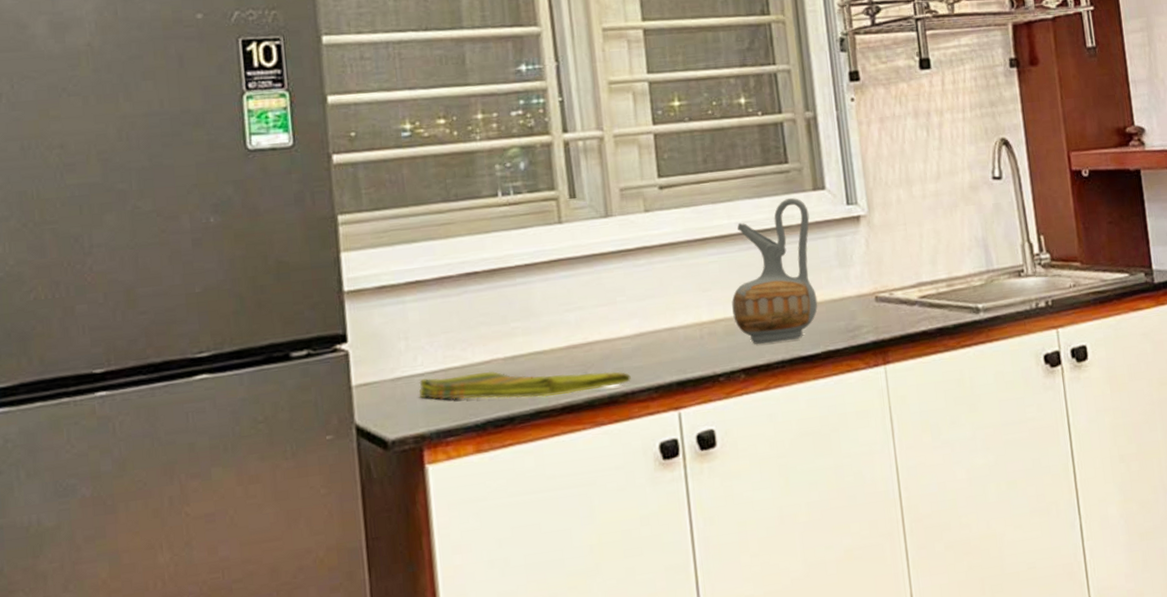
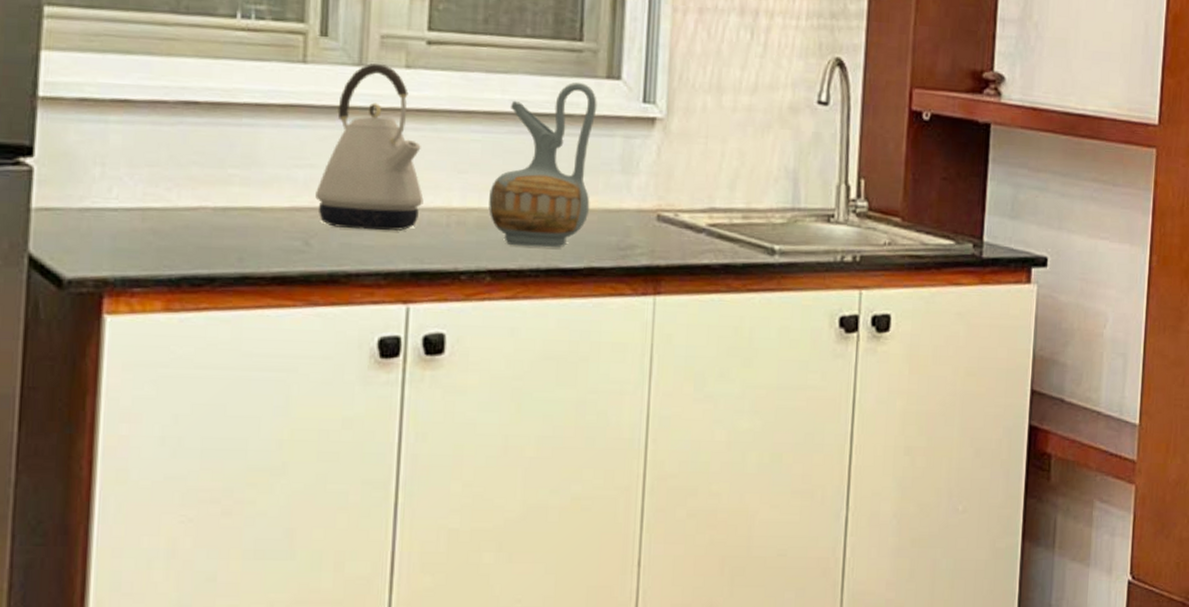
dish towel: present [419,371,631,400] -> none [108,215,358,263]
kettle: none [587,212,678,356] -> present [315,63,424,231]

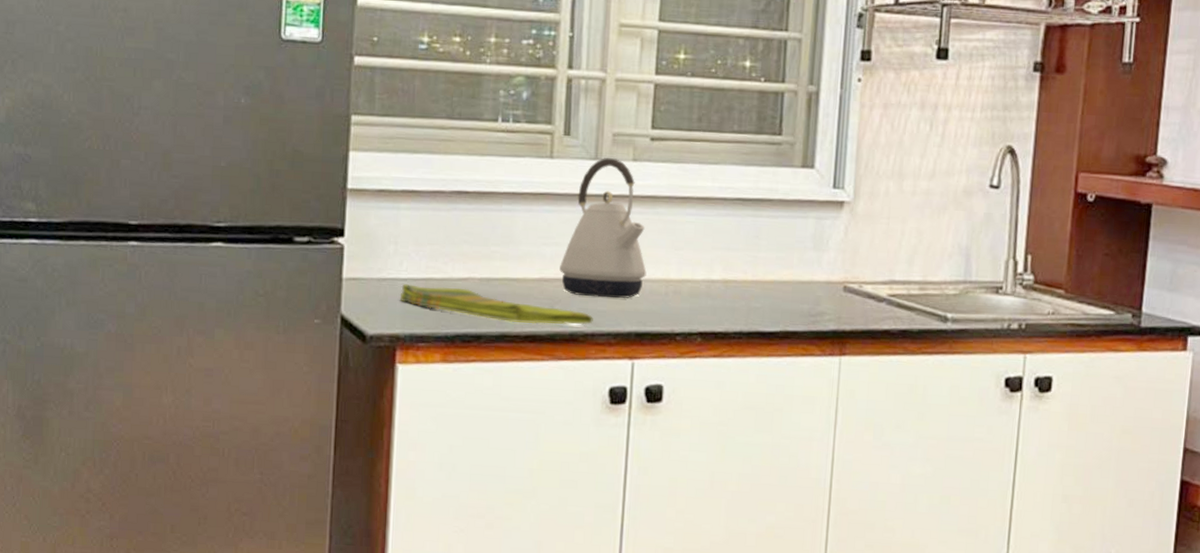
dish towel: none [108,215,358,263] -> present [399,284,593,325]
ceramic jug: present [489,82,597,248] -> none [700,171,793,315]

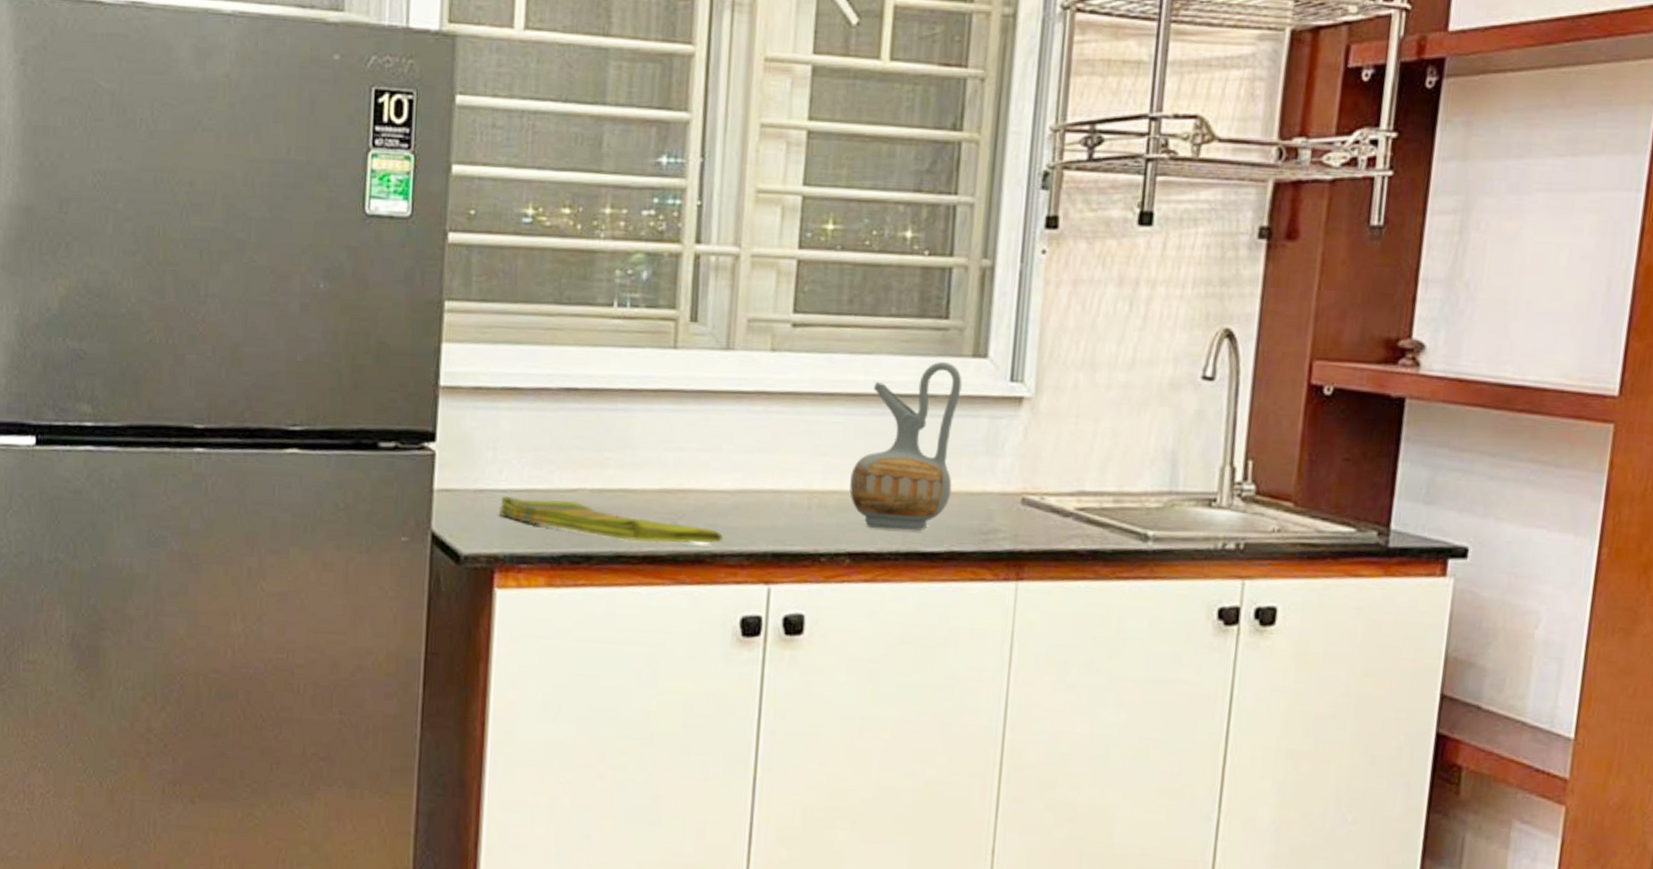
kettle: present [559,158,647,299] -> none [684,347,786,513]
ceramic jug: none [700,171,793,315] -> present [849,362,962,532]

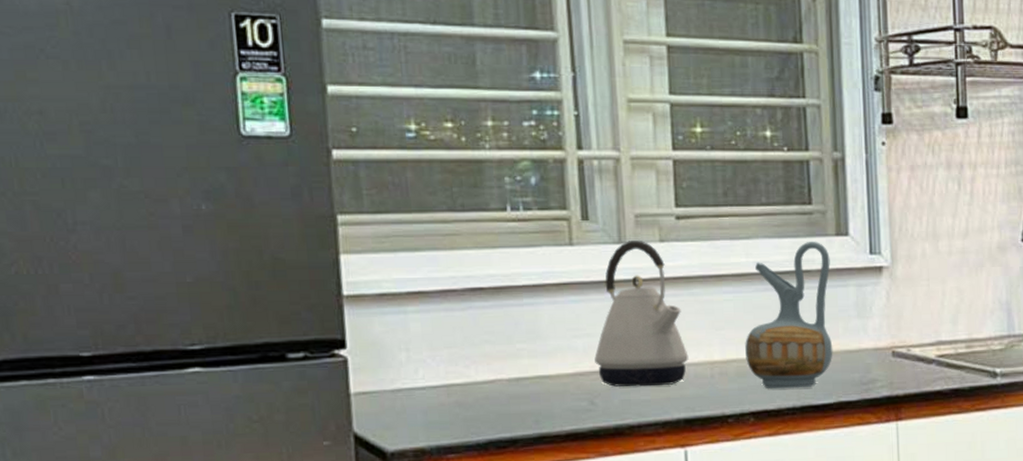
dish towel: present [498,496,723,544] -> none [419,391,638,423]
kettle: none [684,347,786,513] -> present [594,241,689,387]

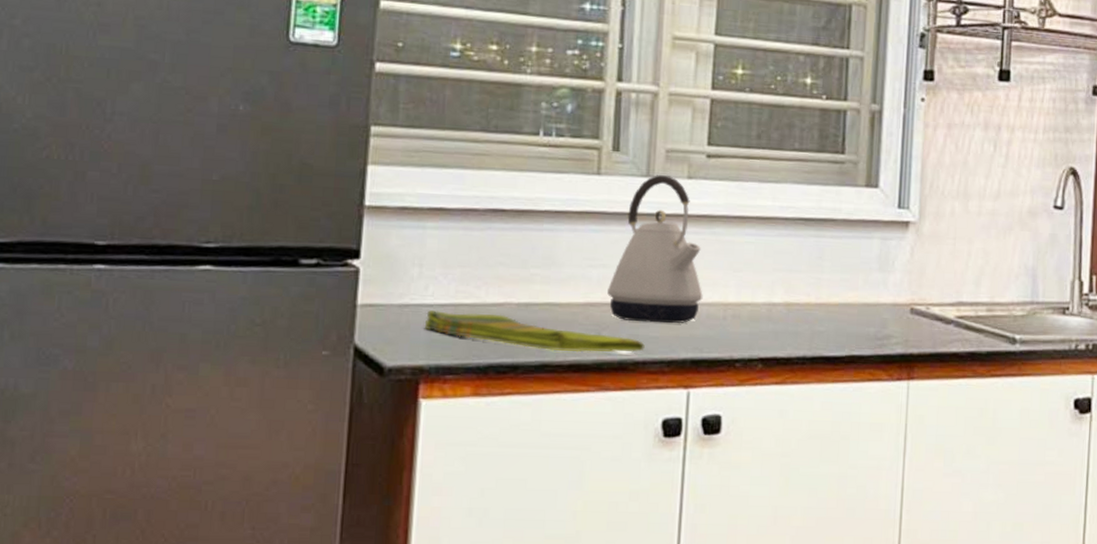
dish towel: none [419,391,638,423] -> present [424,310,645,353]
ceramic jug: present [745,242,833,389] -> none [761,191,857,339]

